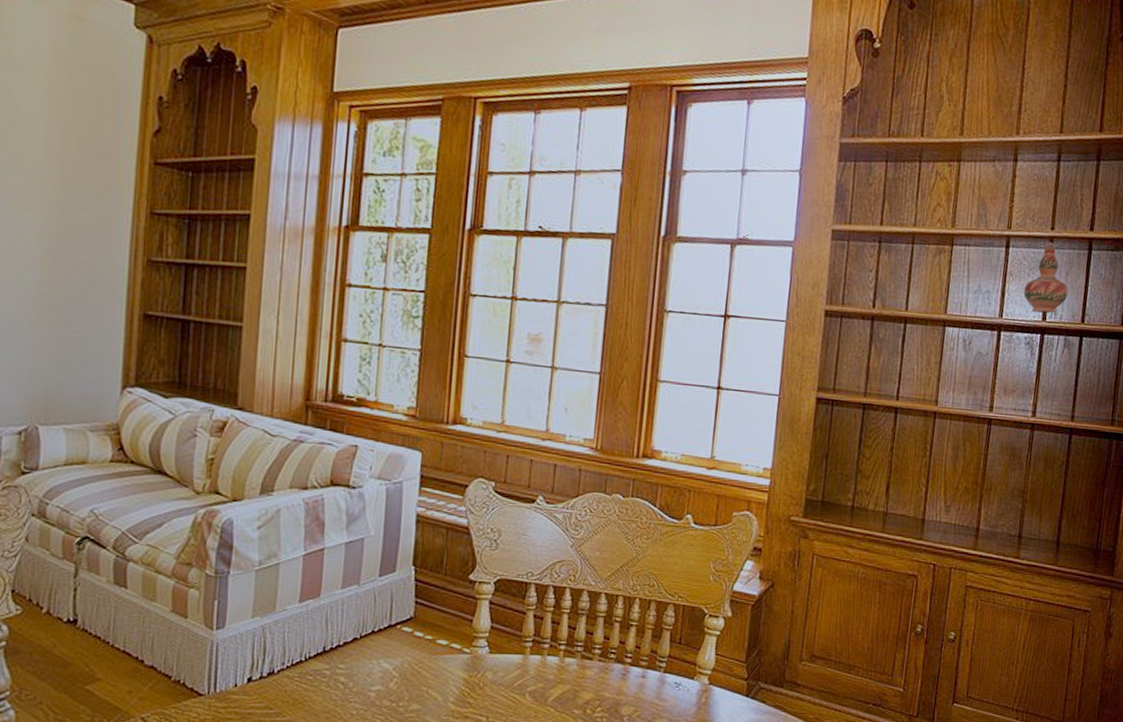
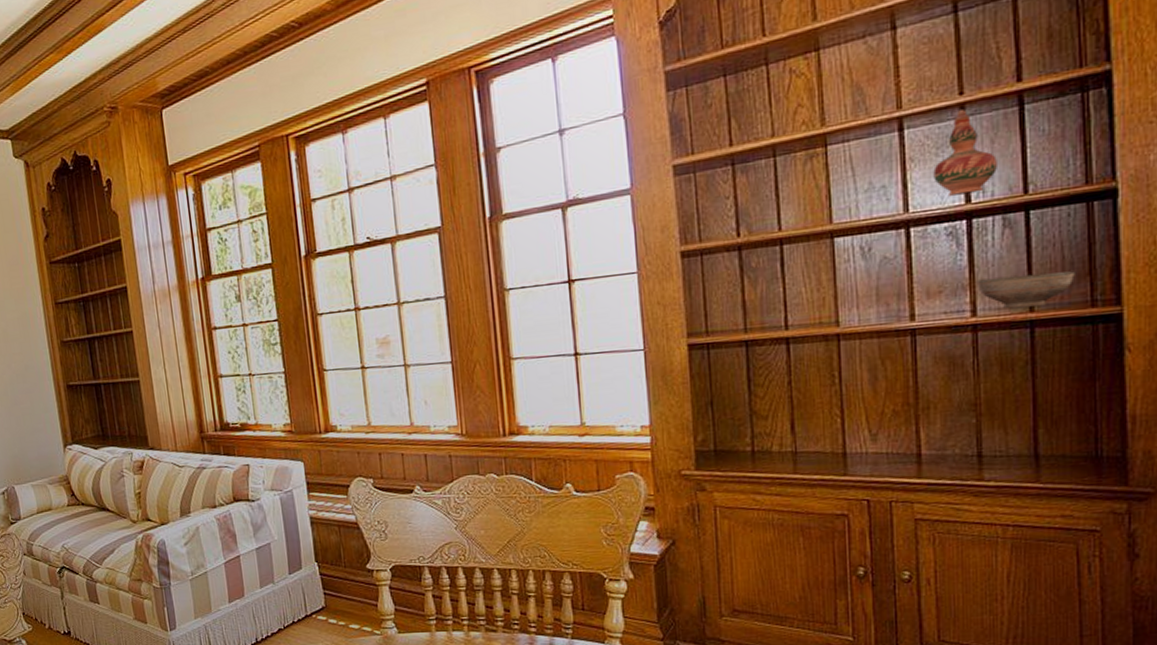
decorative bowl: none [1038,386,1106,418] -> present [975,271,1077,309]

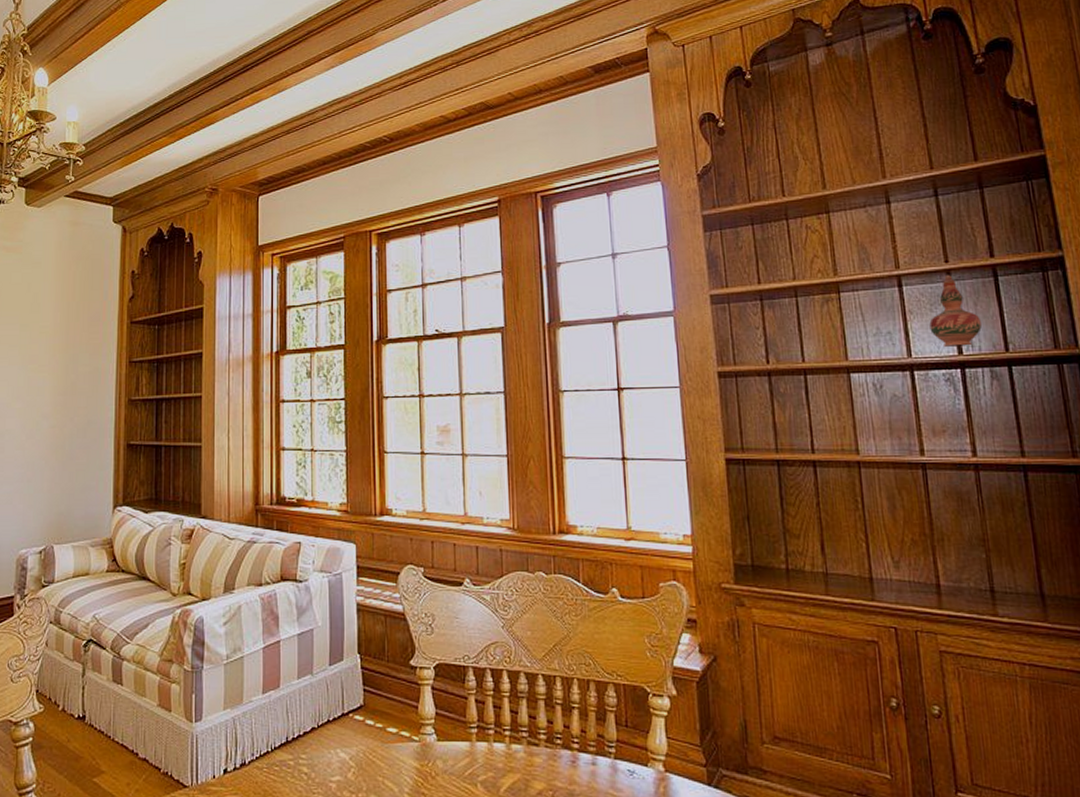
decorative bowl: present [975,271,1077,309] -> none [973,422,1057,453]

